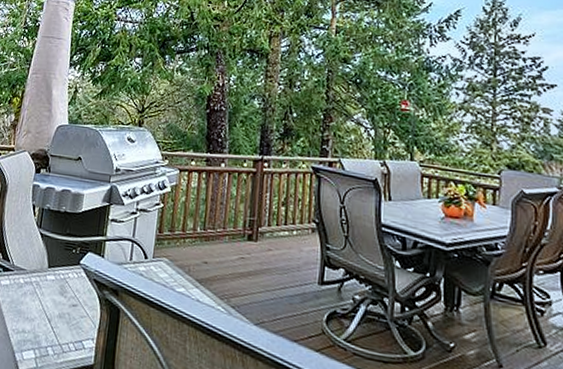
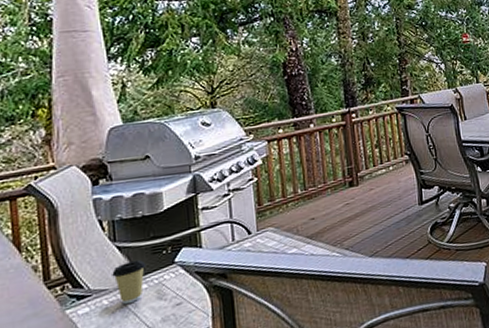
coffee cup: none [31,250,58,290] -> present [112,259,147,304]

